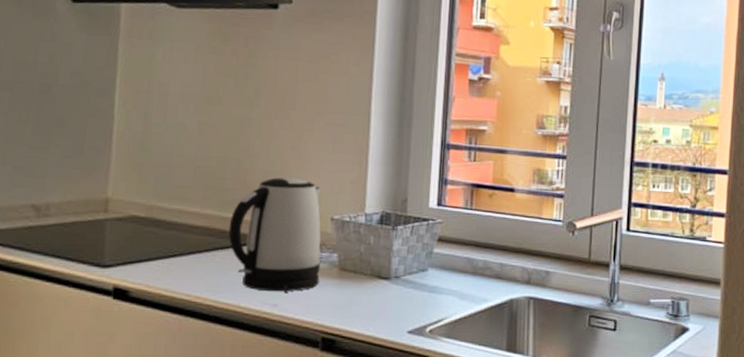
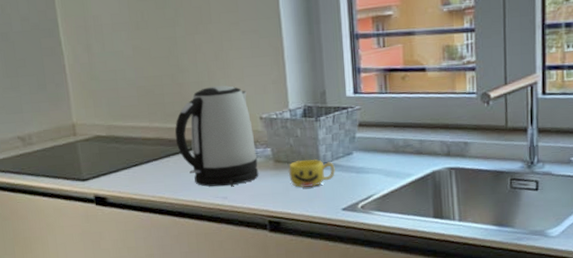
cup: none [353,270,406,303] -> present [288,158,335,188]

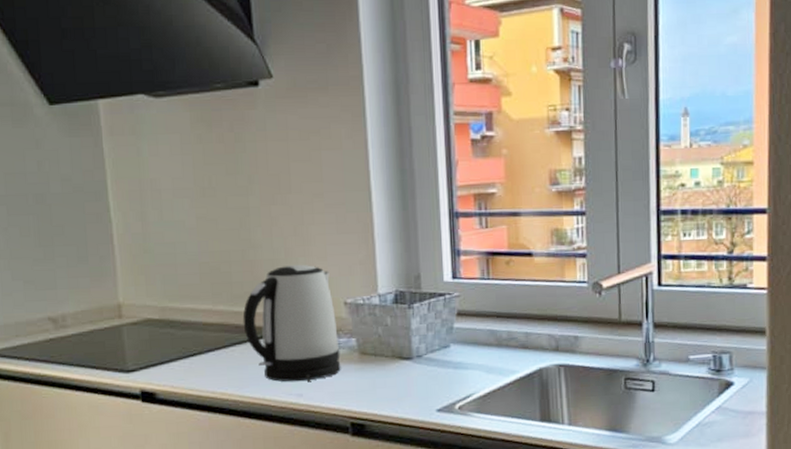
cup: present [288,158,335,188] -> none [375,351,430,384]

